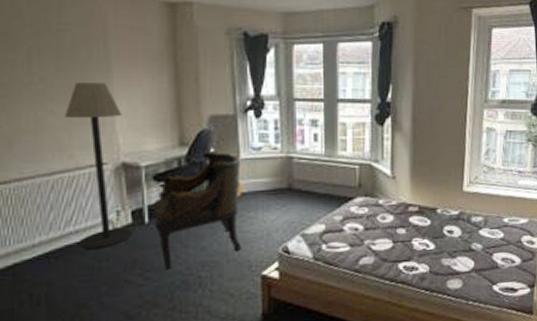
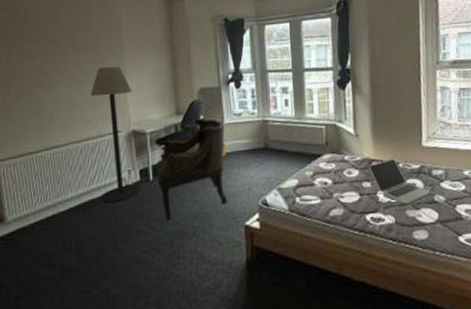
laptop: none [405,203,468,253] -> present [369,158,430,205]

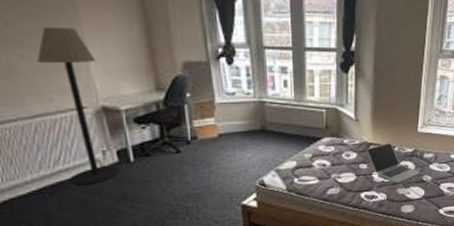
armchair: present [156,118,227,221] -> none [136,96,222,202]

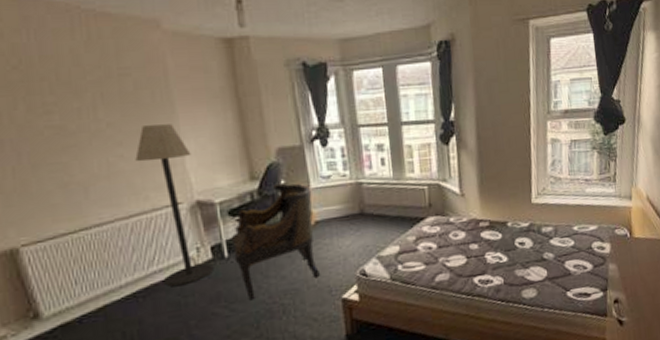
armchair: none [136,96,222,202] -> present [231,183,320,301]
laptop: present [366,142,420,184] -> none [476,217,539,265]

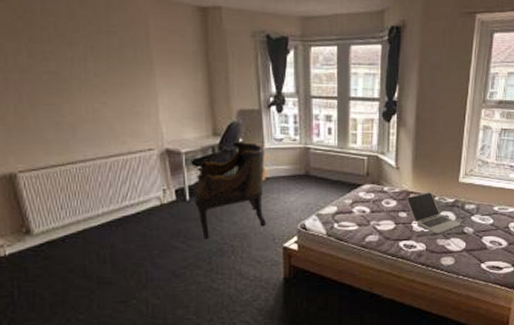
floor lamp: present [135,124,214,287] -> none [117,79,177,221]
laptop: none [476,217,539,265] -> present [406,191,461,235]

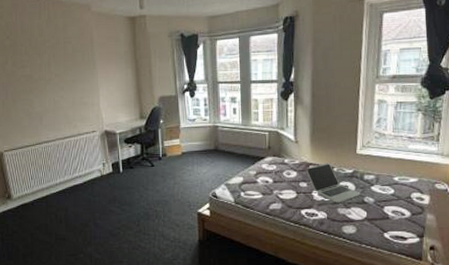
armchair: present [193,141,266,240] -> none [125,122,183,205]

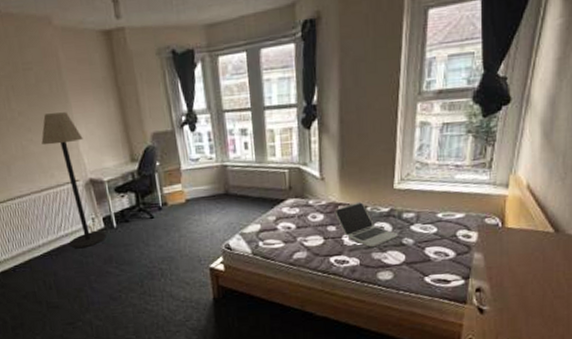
floor lamp: none [70,76,113,189] -> present [41,112,106,249]

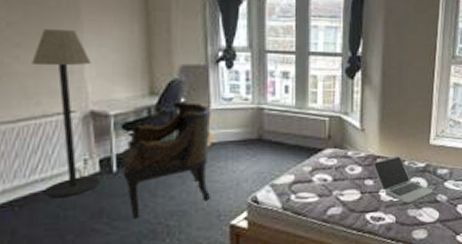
armchair: none [118,164,191,264] -> present [121,101,210,219]

